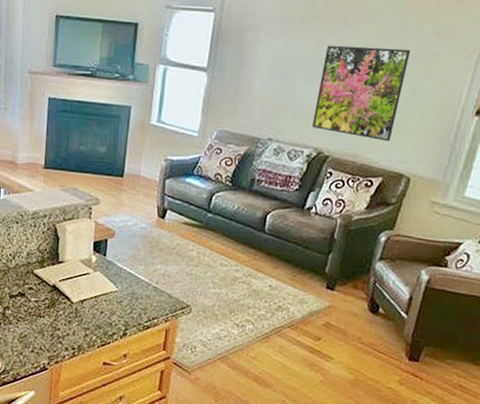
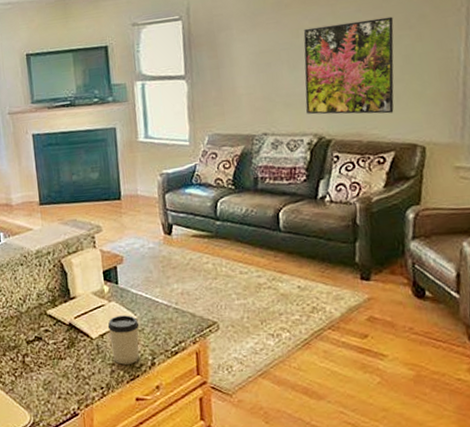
cup: none [89,285,119,331] -> present [107,315,140,365]

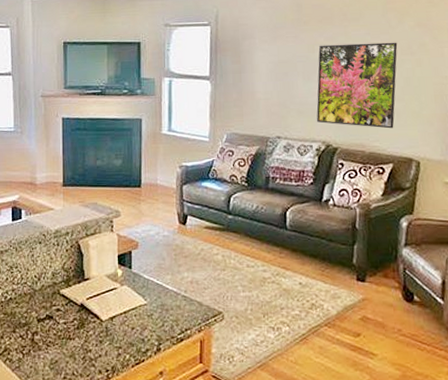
cup: present [107,315,140,365] -> none [118,300,149,348]

